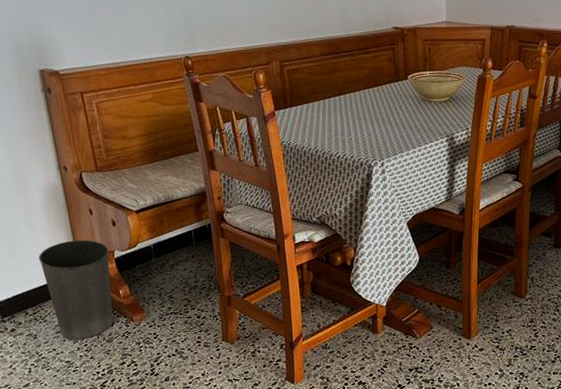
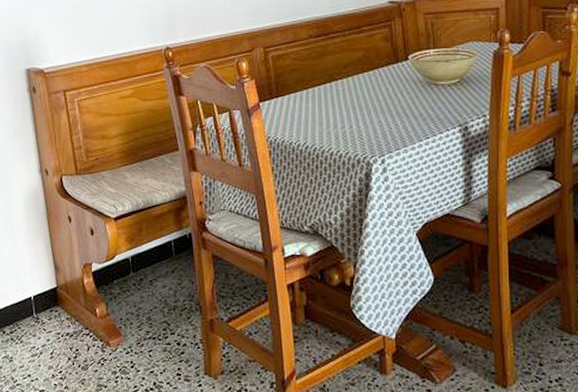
waste basket: present [39,239,113,340] -> none [18,250,89,365]

